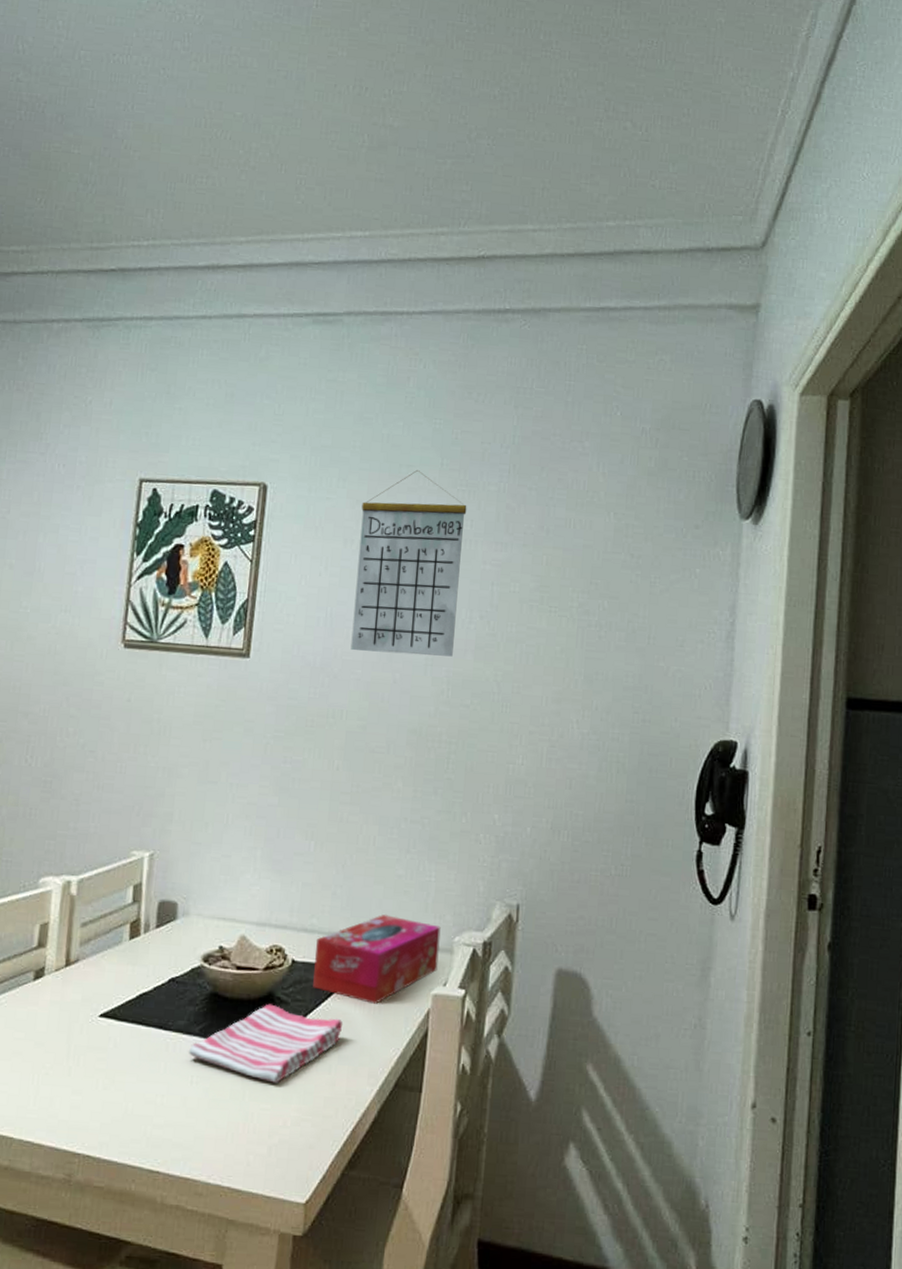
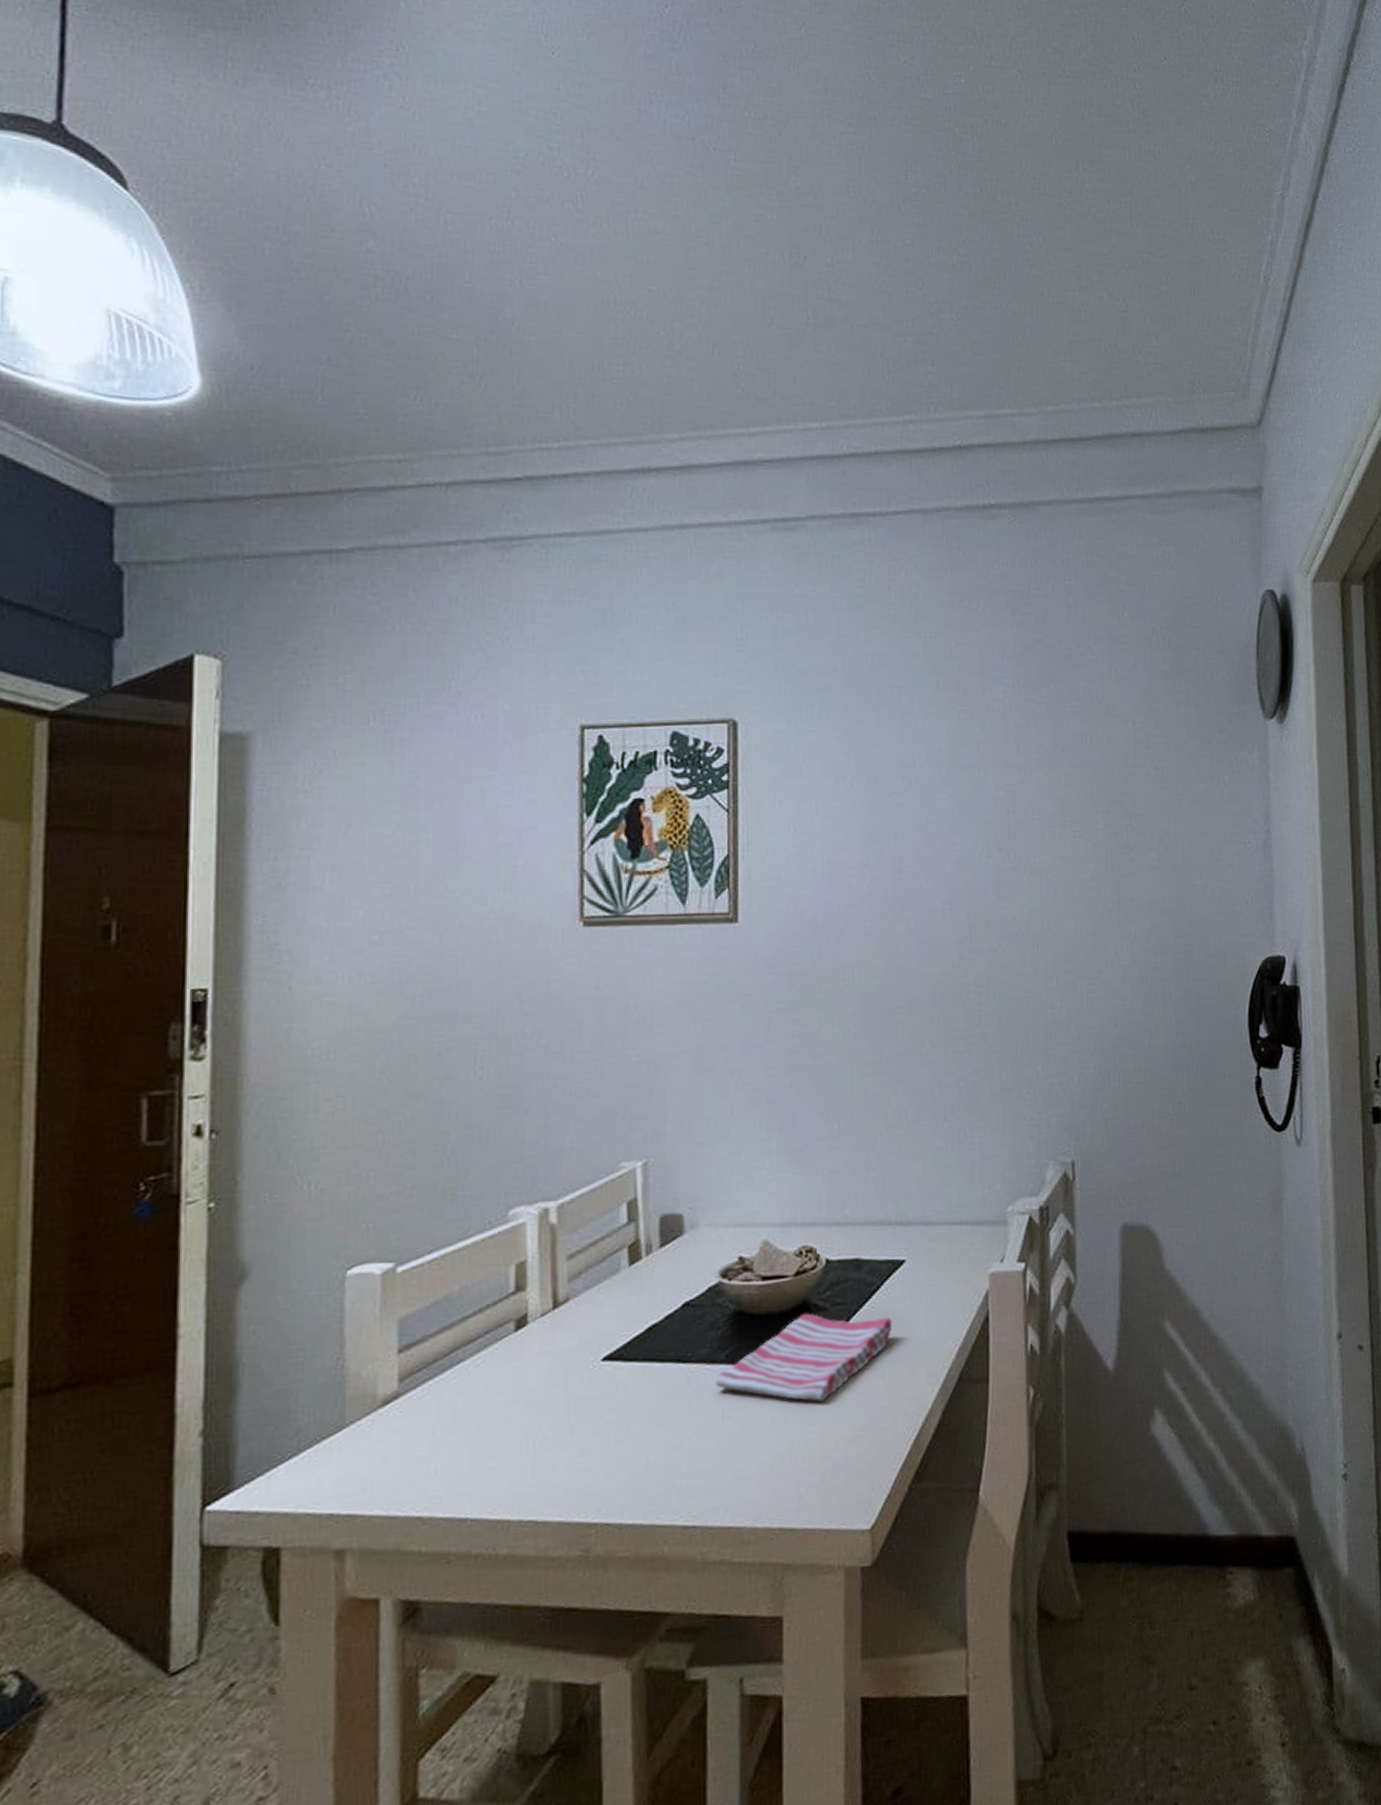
tissue box: present [313,914,441,1004] -> none [852,1192,992,1295]
calendar: present [350,469,467,657] -> none [851,690,972,902]

